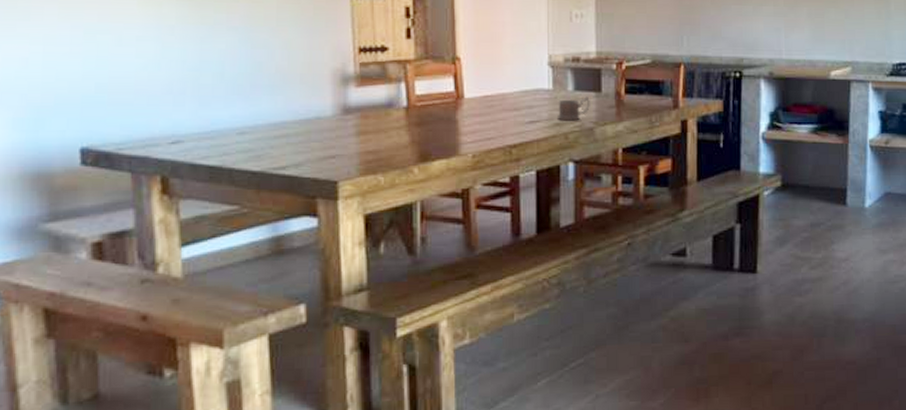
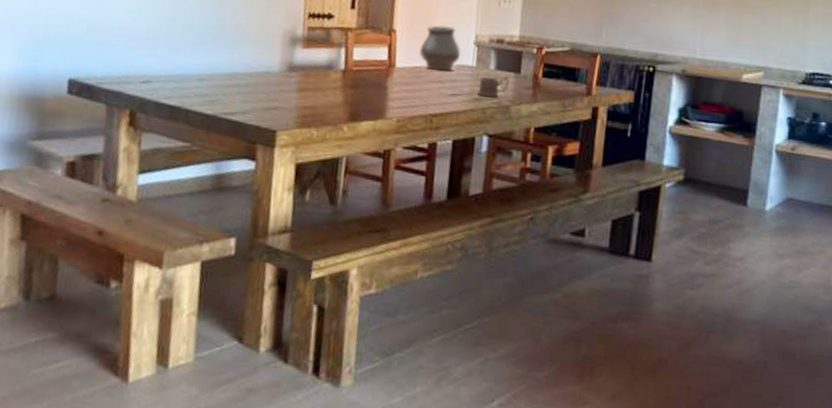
vase: none [489,47,535,97] -> present [419,25,461,72]

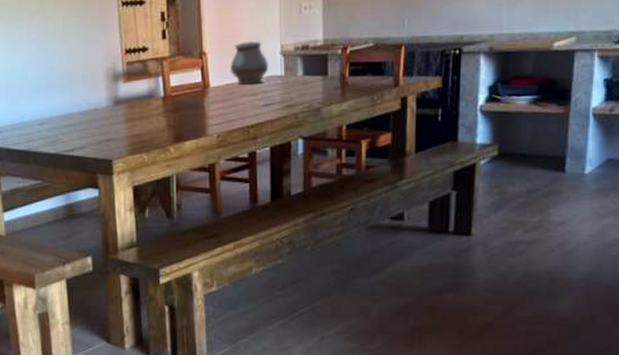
mug: present [478,76,509,98] -> none [289,80,317,104]

